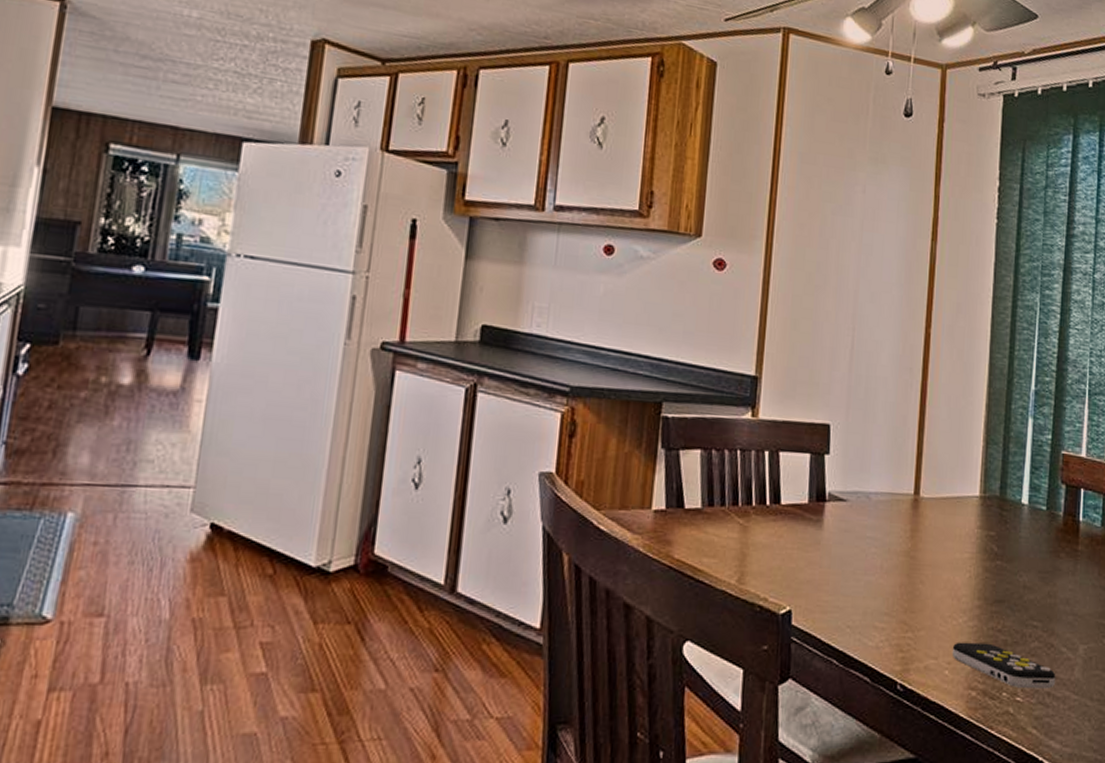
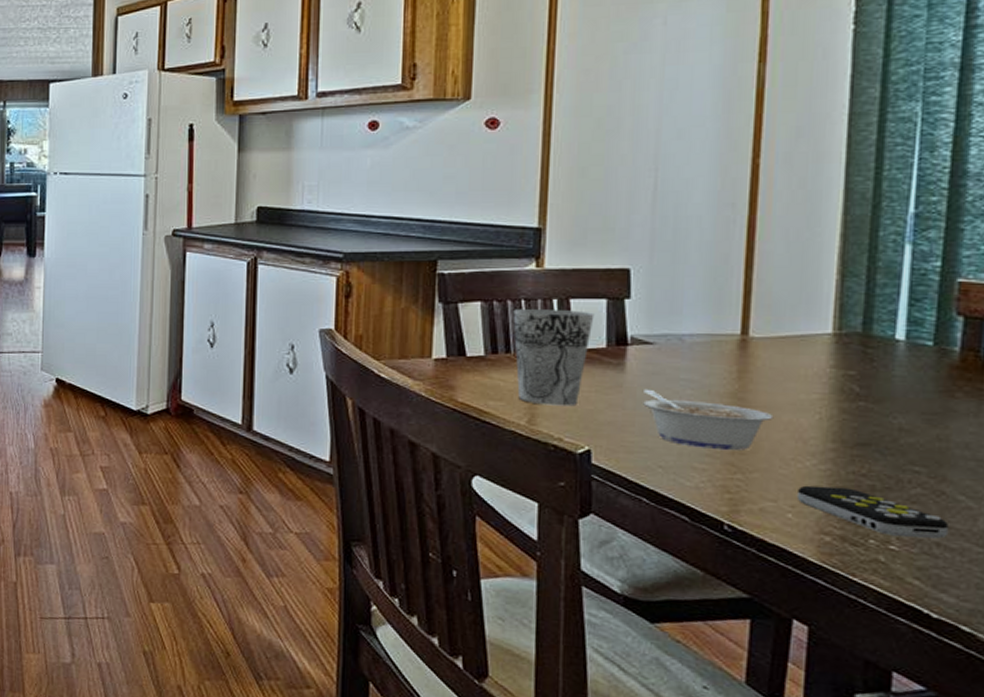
cup: none [729,459,800,564] -> present [513,309,595,407]
legume: none [836,546,937,609] -> present [643,389,774,451]

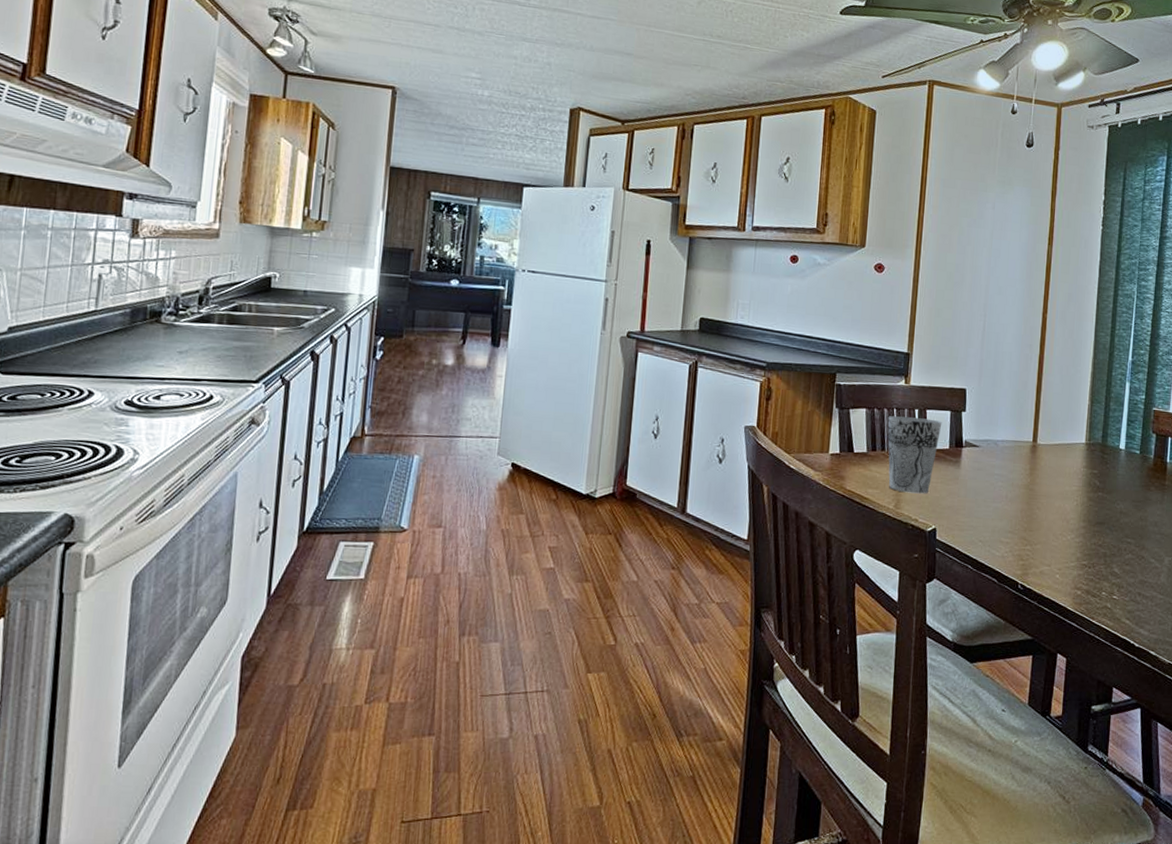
legume: present [643,389,774,451] -> none [971,481,1050,529]
remote control: present [796,485,949,539] -> none [1062,553,1146,590]

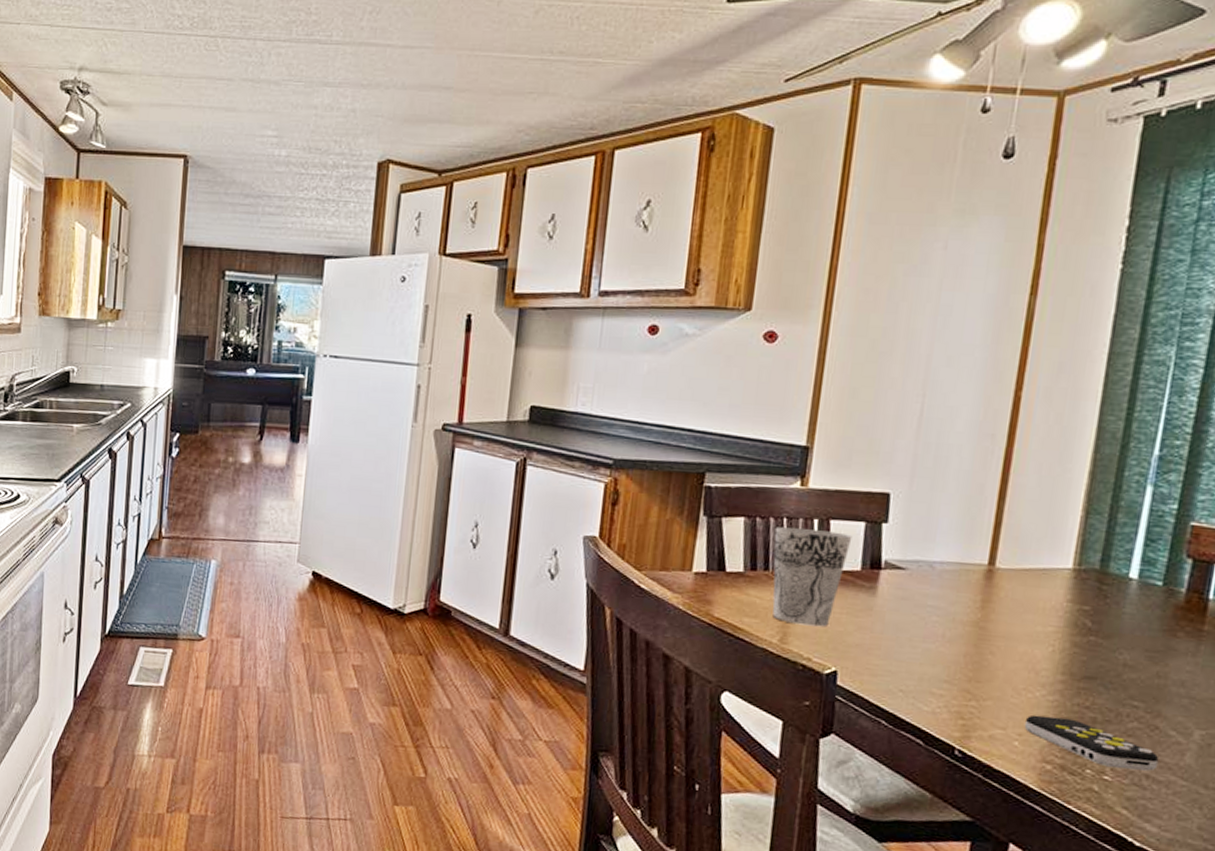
remote control: none [1062,553,1146,590] -> present [1024,715,1159,771]

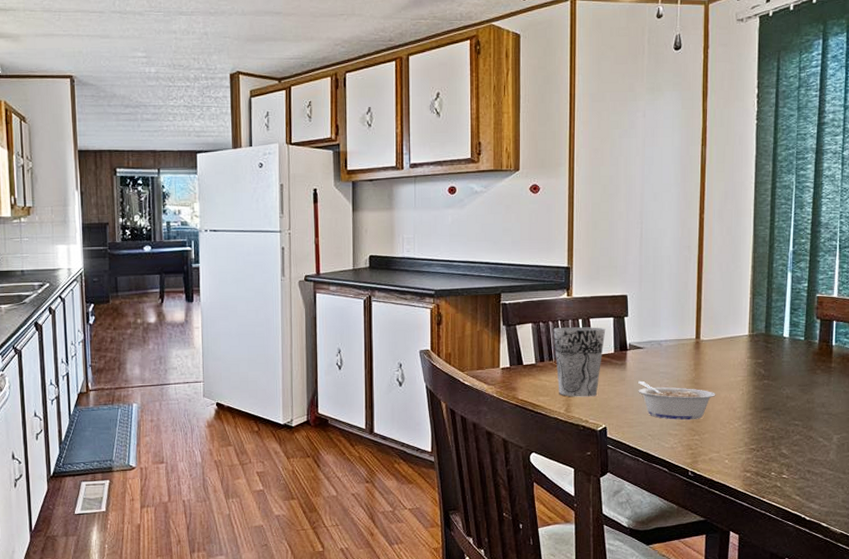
legume: none [890,613,1011,678] -> present [638,380,716,421]
remote control: present [1024,715,1159,771] -> none [730,439,815,468]

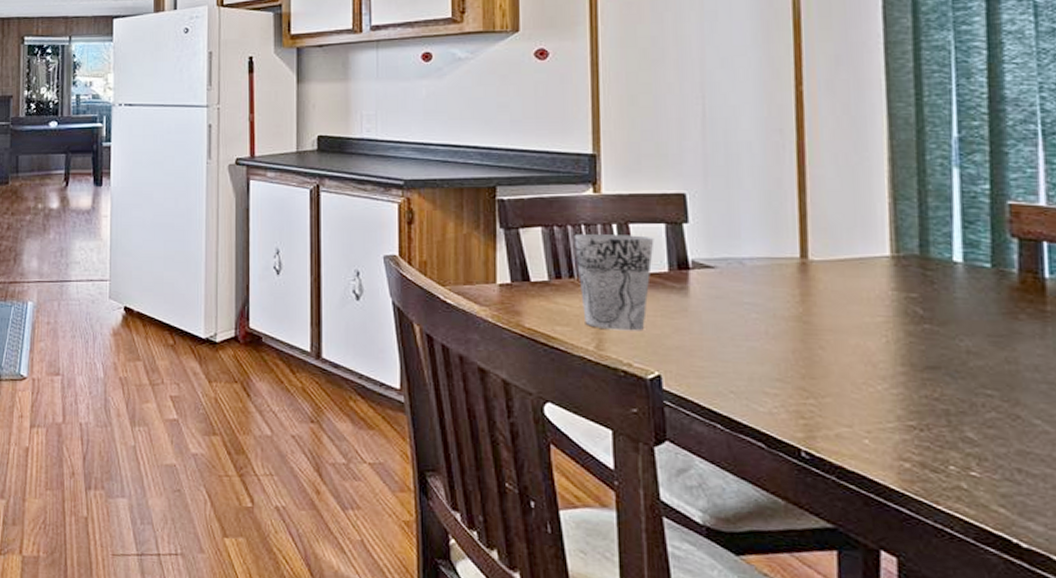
legume: present [638,380,716,421] -> none [709,313,841,375]

